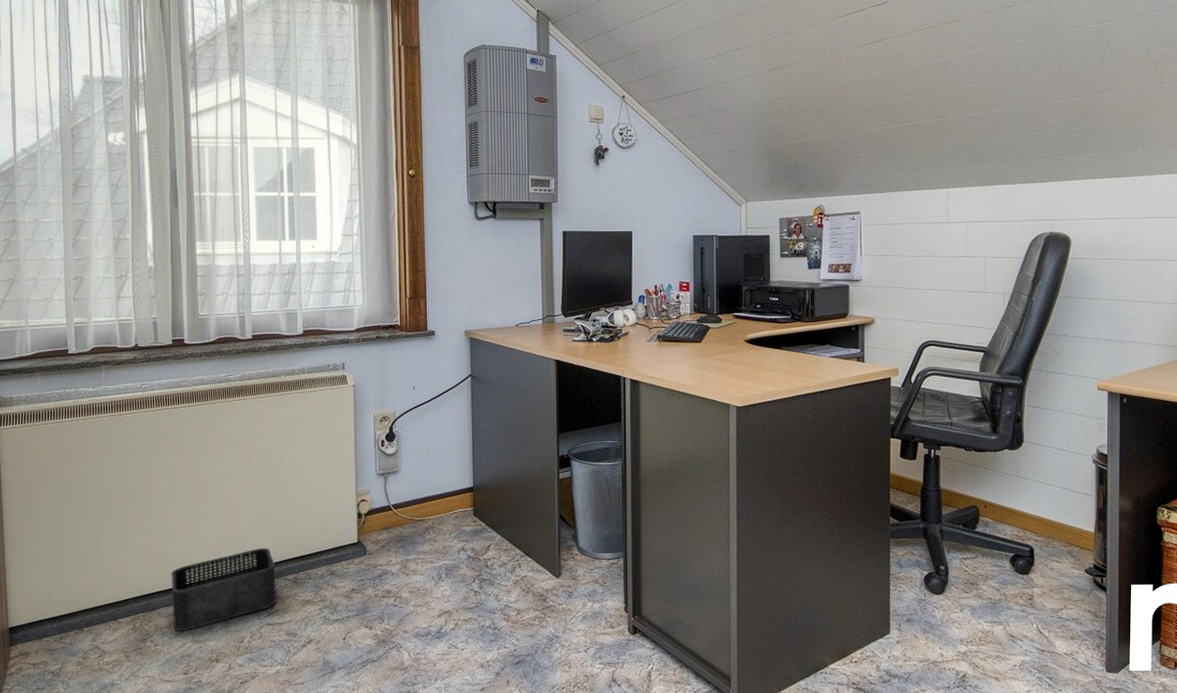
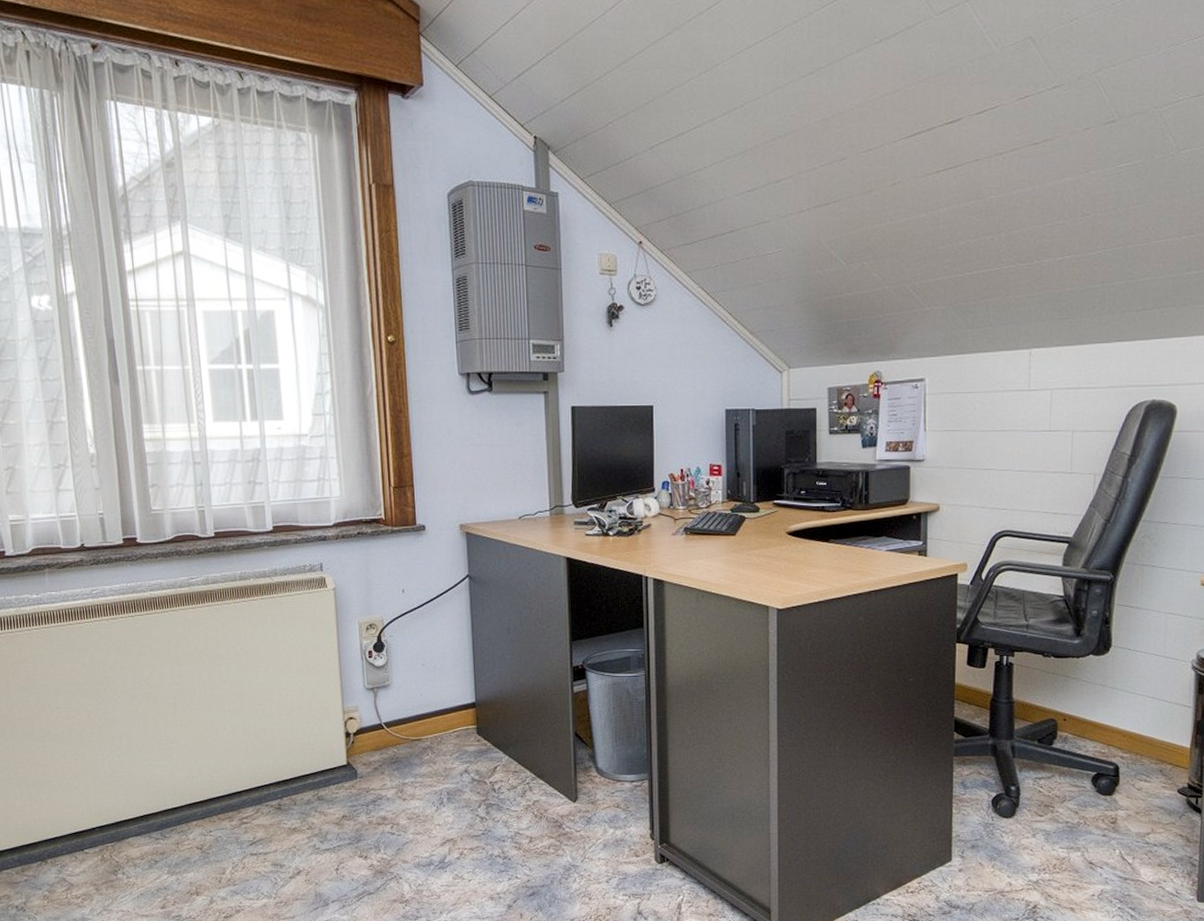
storage bin: present [171,548,276,631] -> none [140,771,259,862]

